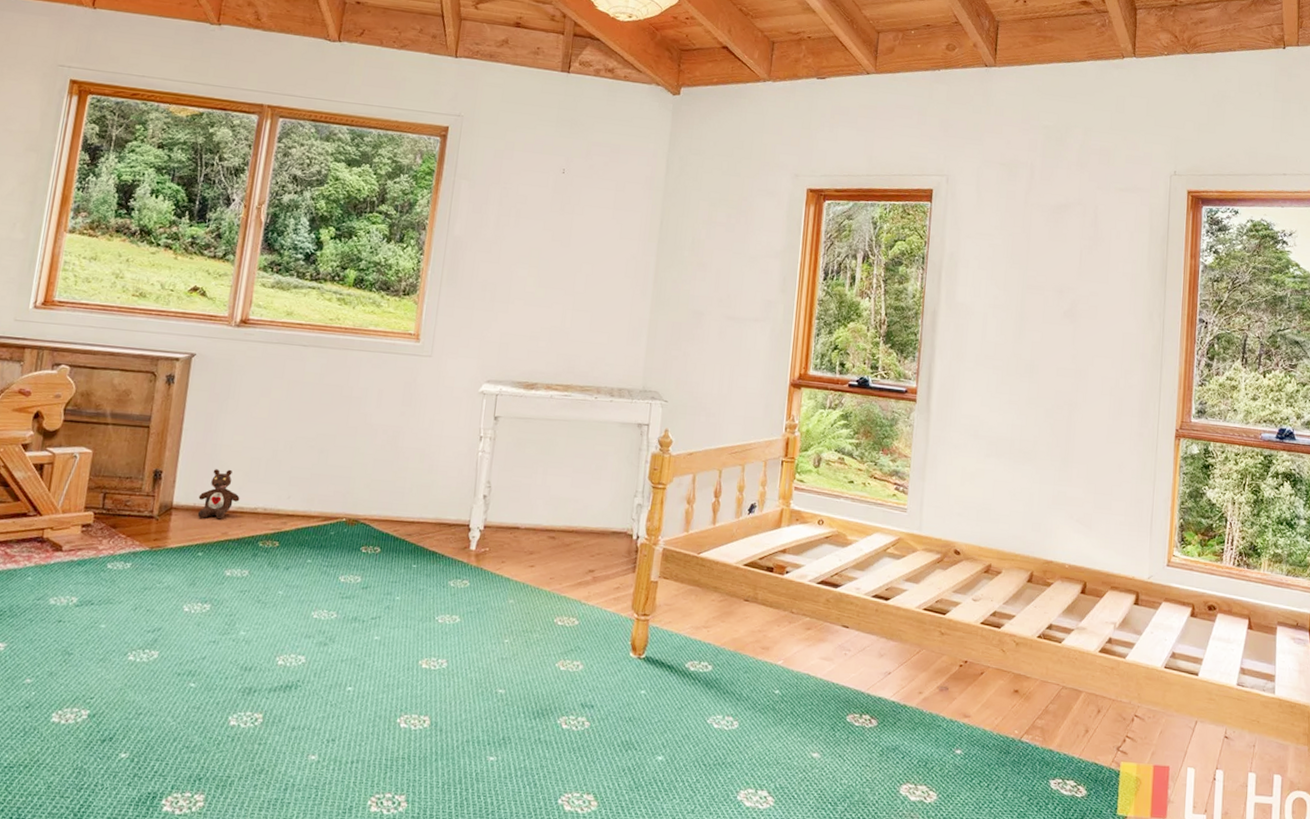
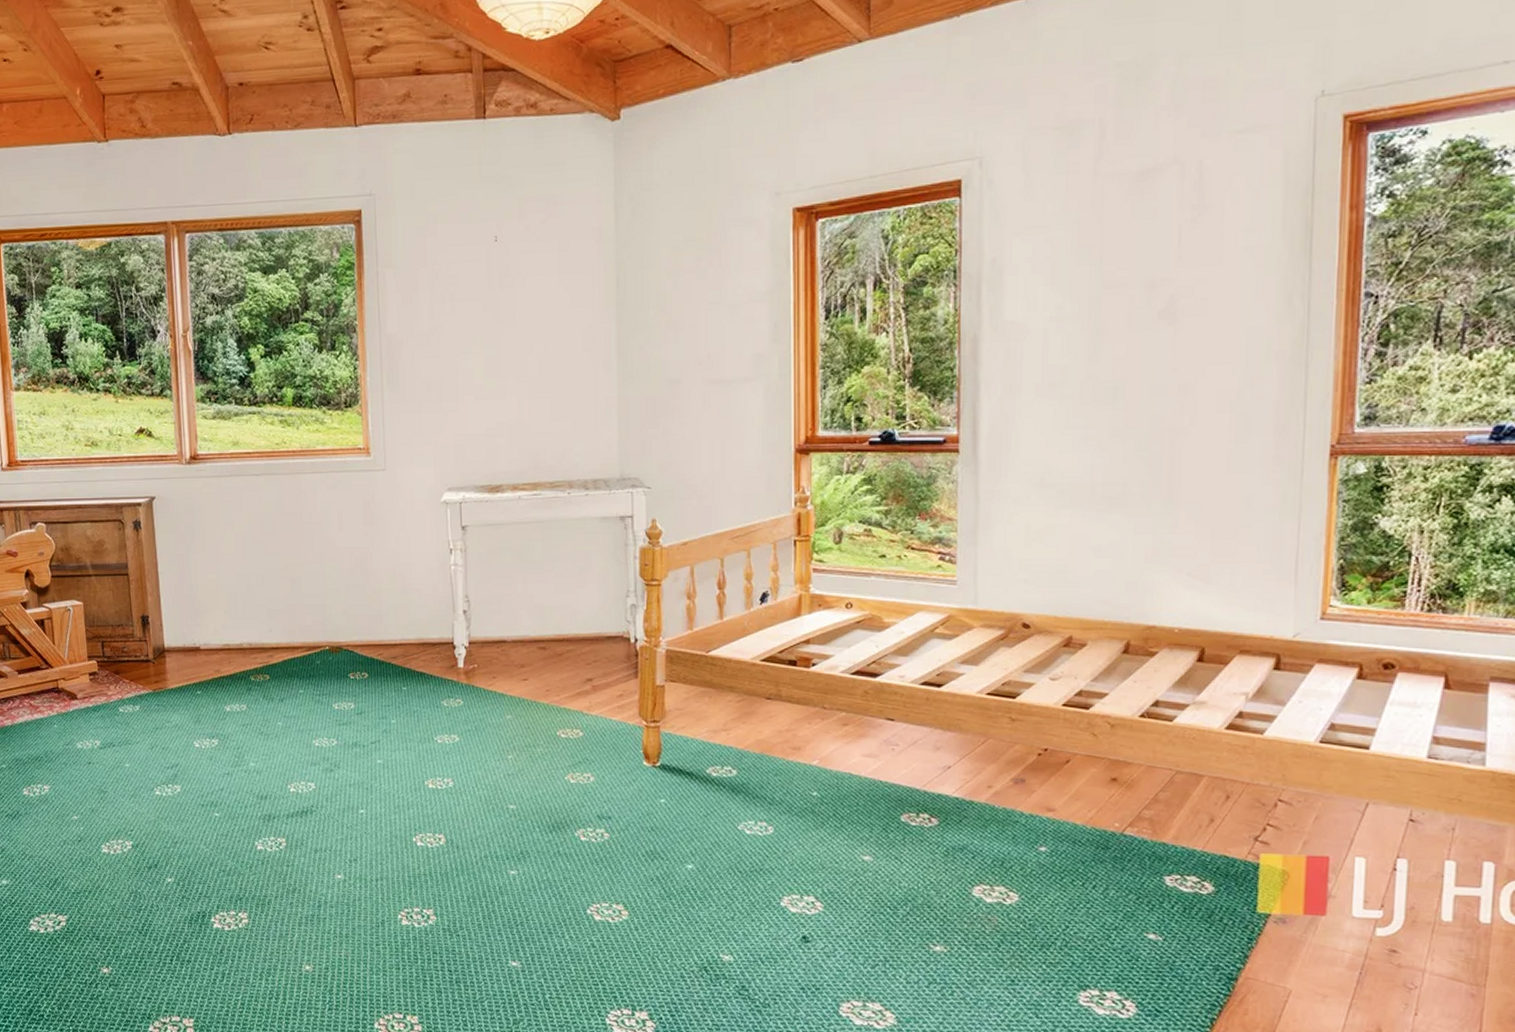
teddy bear: present [197,469,240,520] -> none [186,608,225,658]

